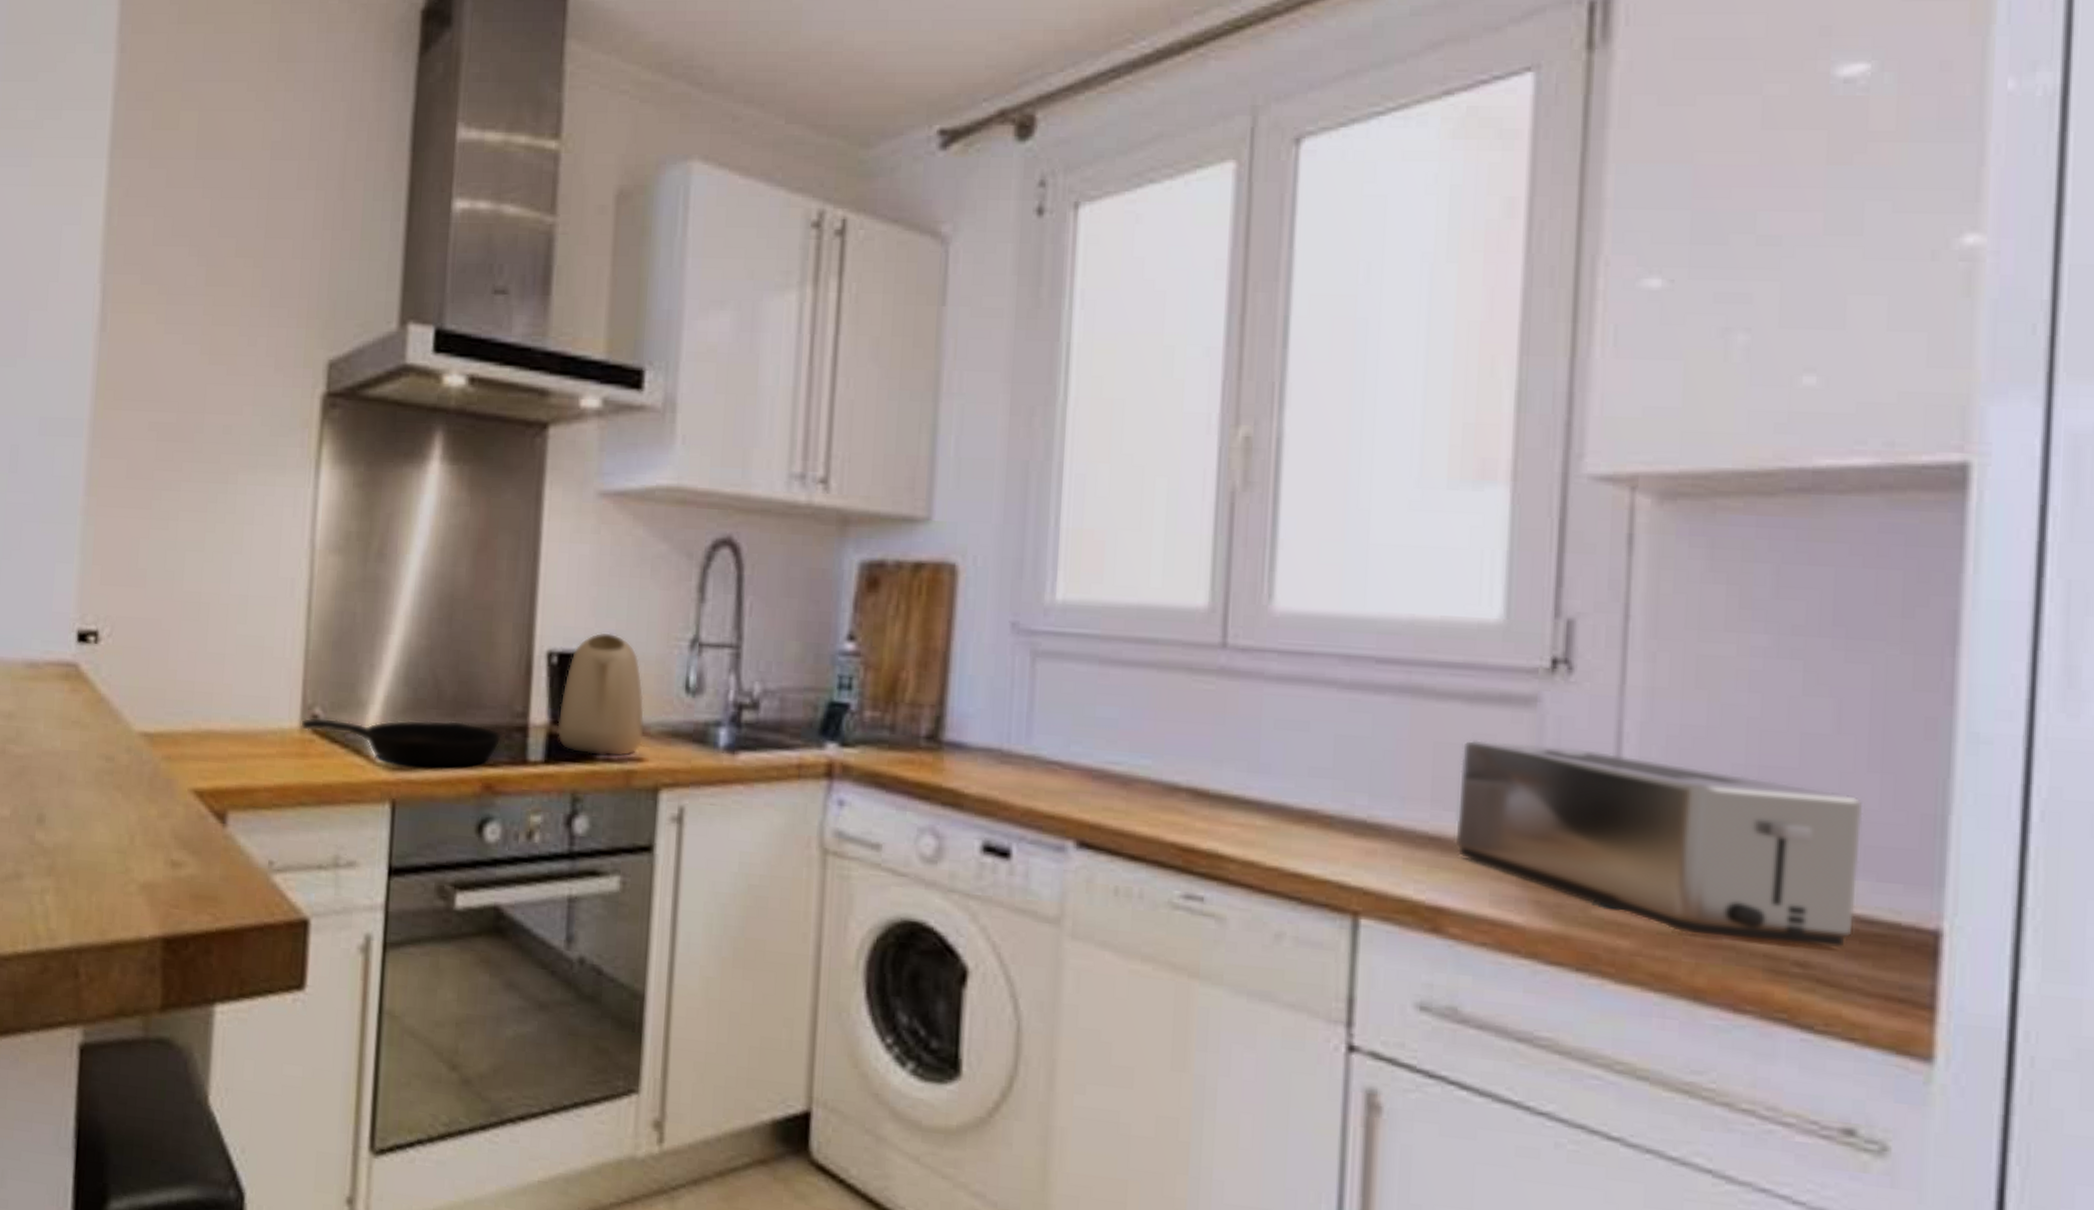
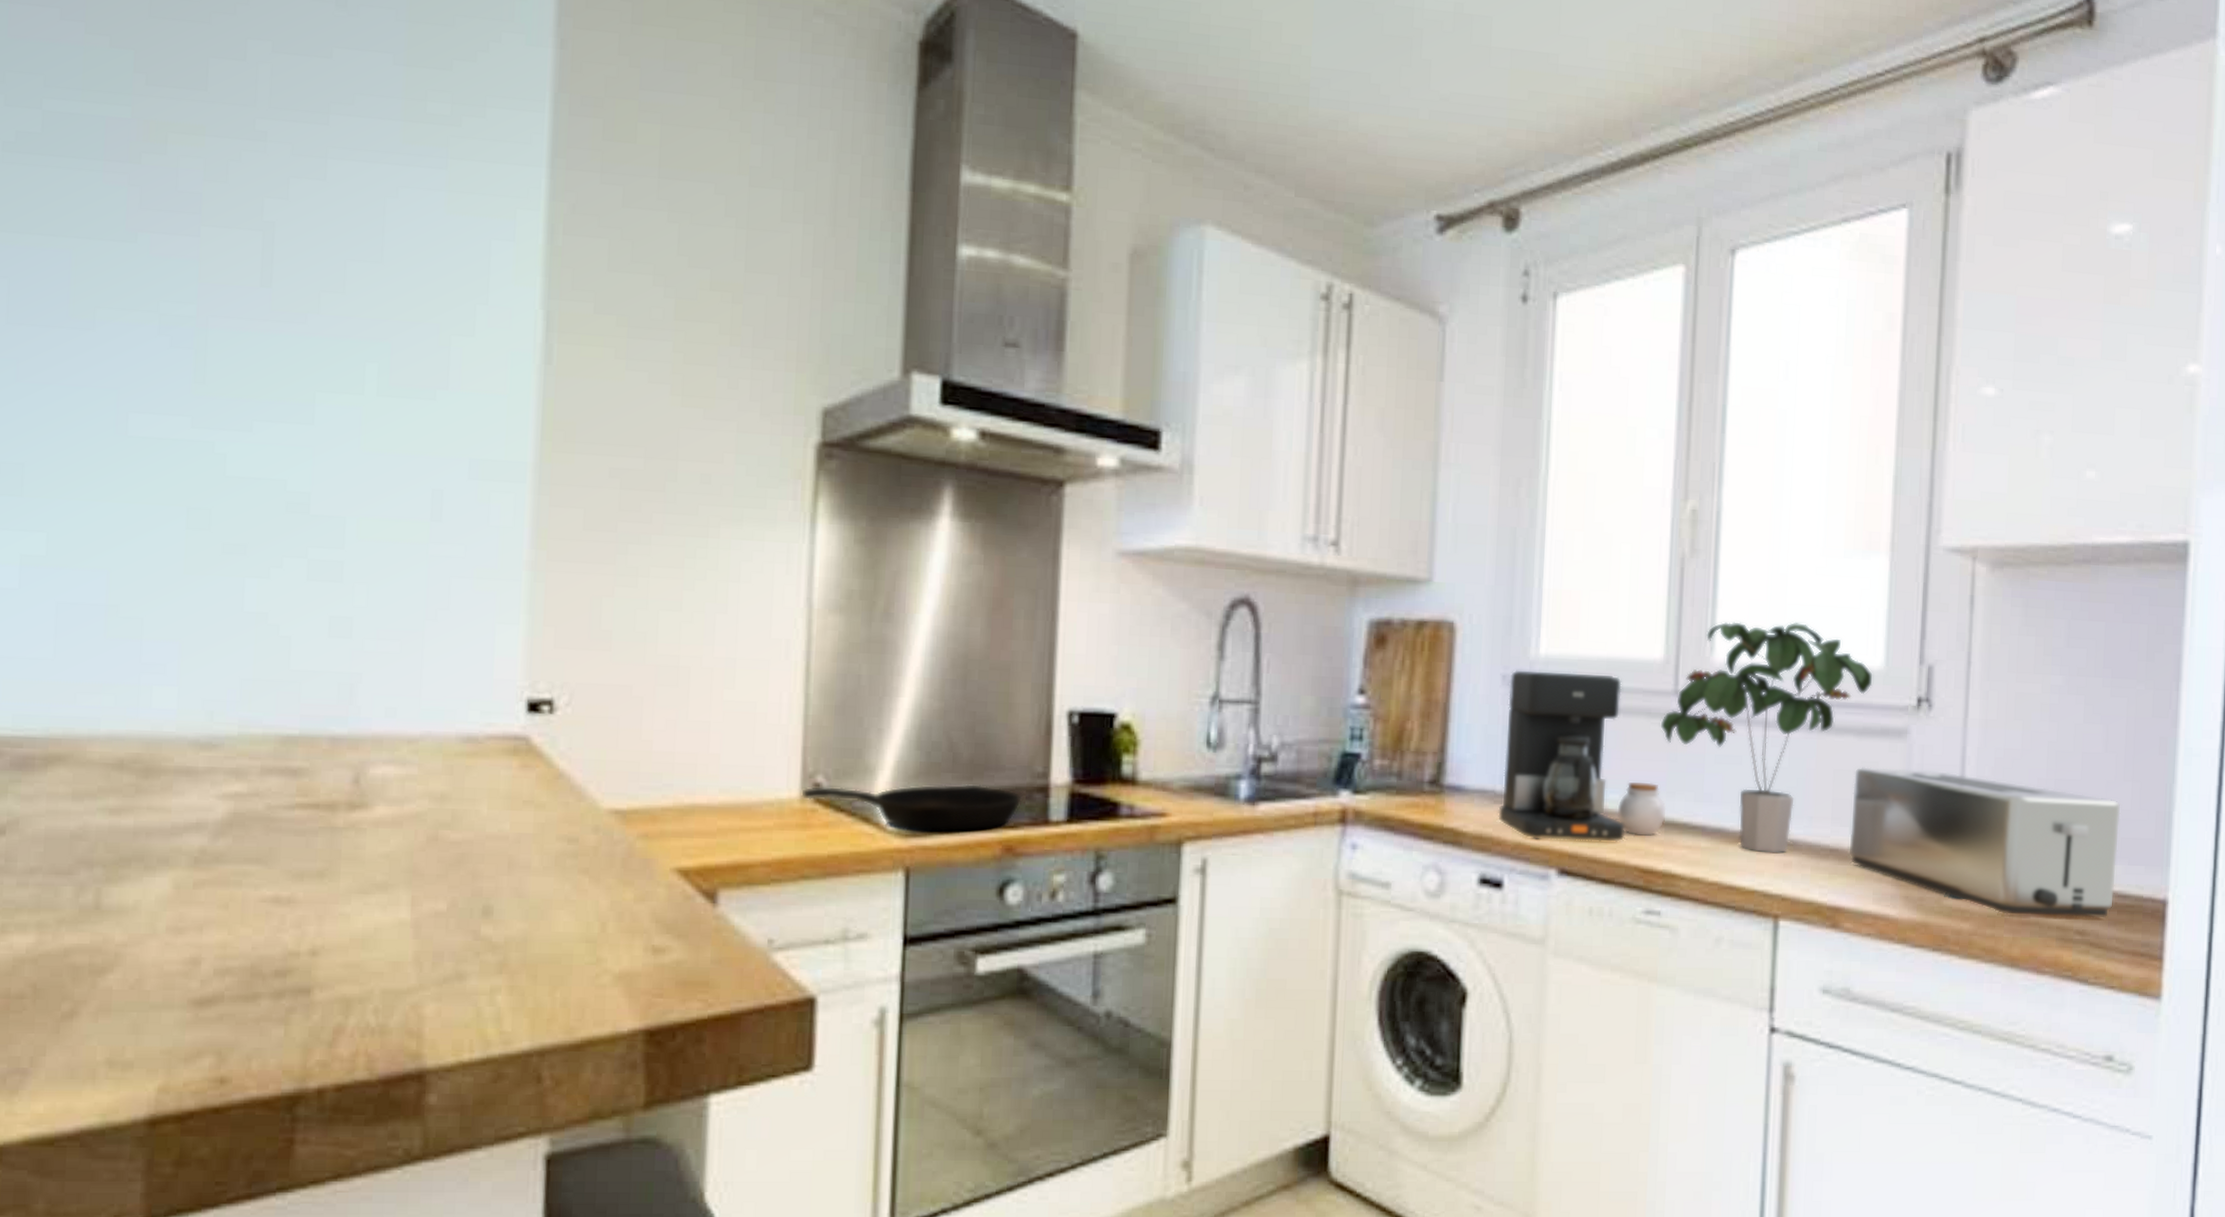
kettle: present [557,633,645,756] -> none [1079,691,1167,812]
coffee maker: none [1005,616,1160,814] -> present [1498,669,1625,842]
jar: none [1149,746,1212,809] -> present [1617,781,1667,836]
potted plant: none [1205,565,1488,839] -> present [1661,621,1873,854]

